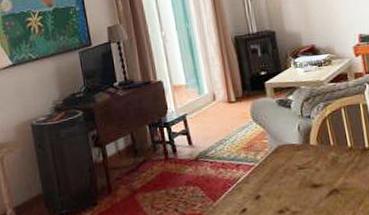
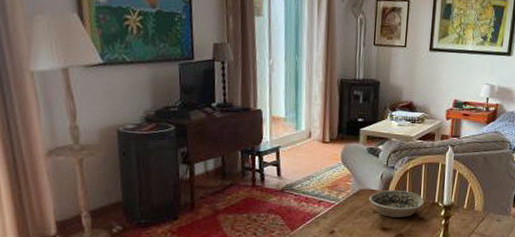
bowl: none [290,139,354,172] -> present [369,190,425,218]

